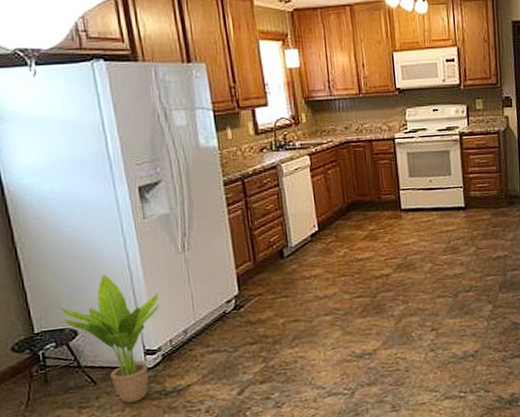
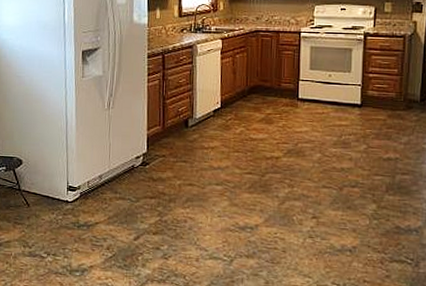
potted plant: present [60,275,160,403] -> none [13,119,85,228]

